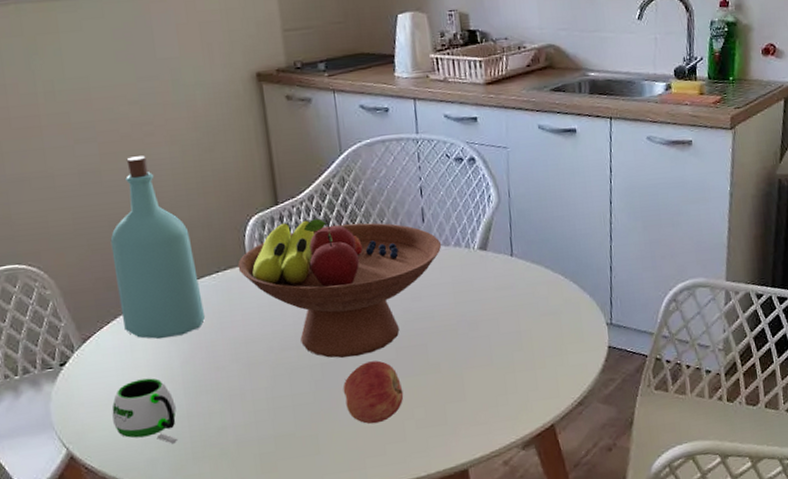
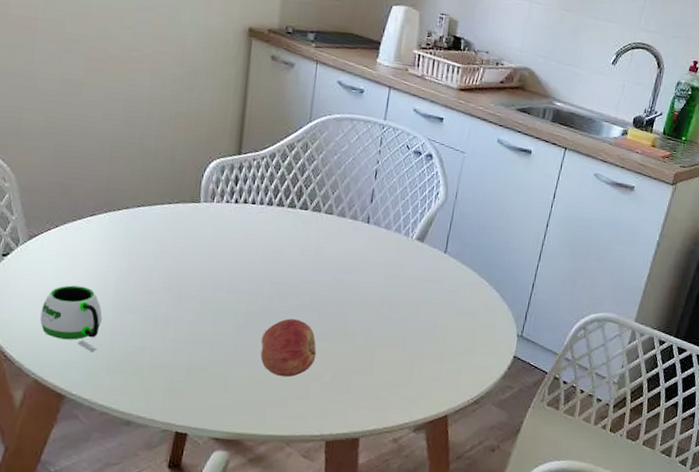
bottle: present [110,155,206,339] -> none [71,77,152,254]
fruit bowl: present [237,218,442,358] -> none [190,172,384,312]

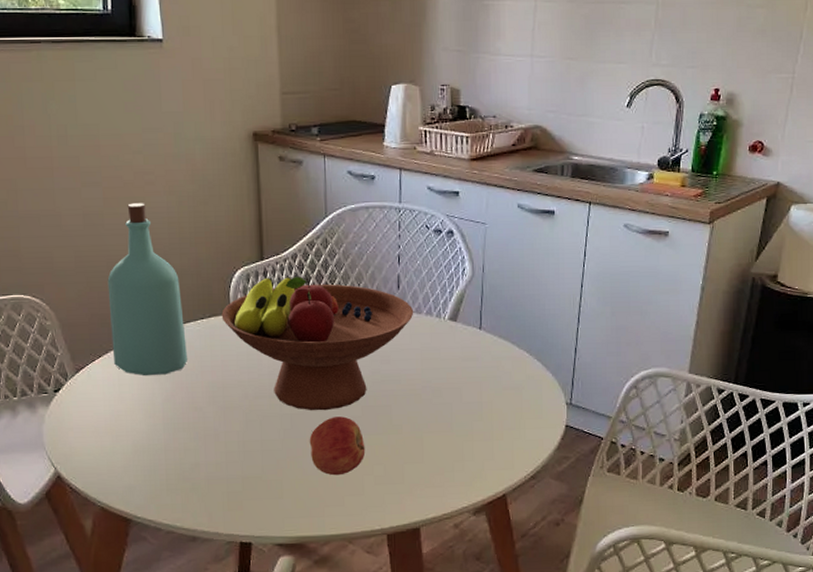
mug: present [40,285,102,352] -> none [97,411,155,474]
bottle: none [71,77,152,254] -> present [107,203,188,375]
fruit bowl: none [190,172,384,312] -> present [221,276,414,411]

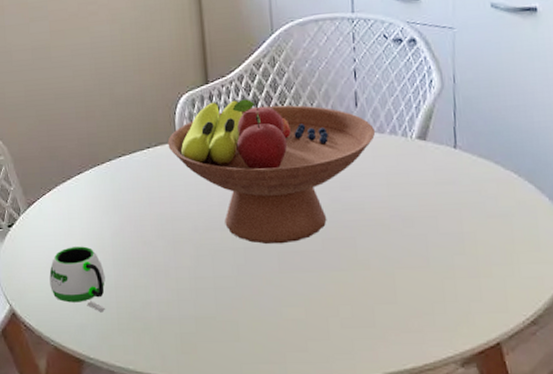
mug: none [97,411,155,474] -> present [49,246,106,313]
bottle: present [107,203,188,375] -> none [55,33,136,209]
apple: present [309,416,366,476] -> none [265,250,329,317]

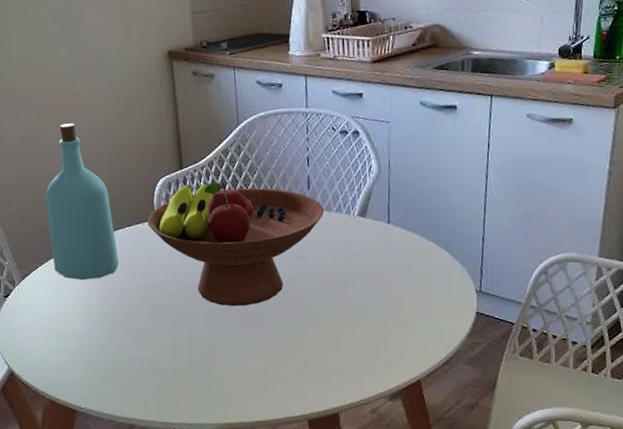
mug: present [49,246,106,313] -> none [43,312,95,369]
bottle: none [55,33,136,209] -> present [45,123,120,280]

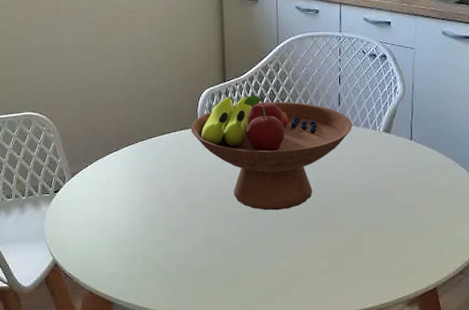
bottle: present [45,123,120,280] -> none [99,36,163,179]

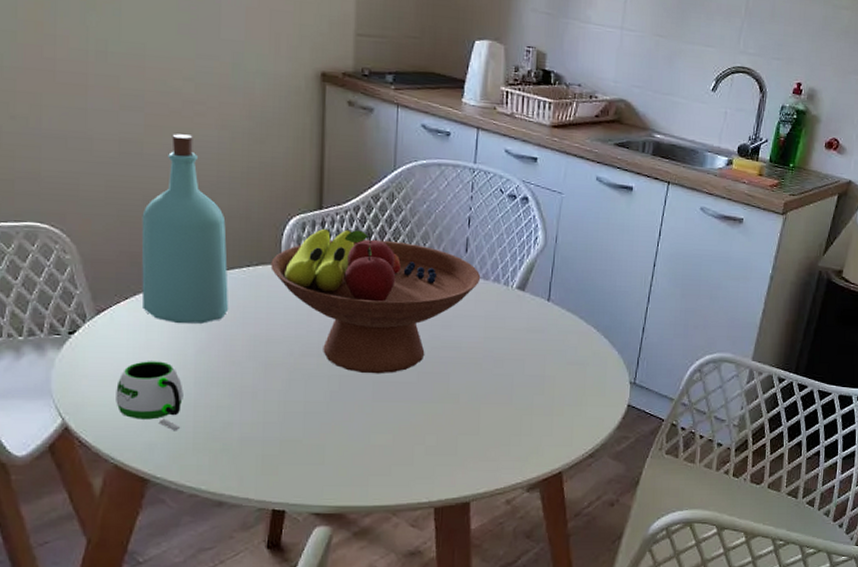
mug: none [88,209,134,264] -> present [116,361,183,431]
bottle: none [99,36,163,179] -> present [141,134,229,324]

